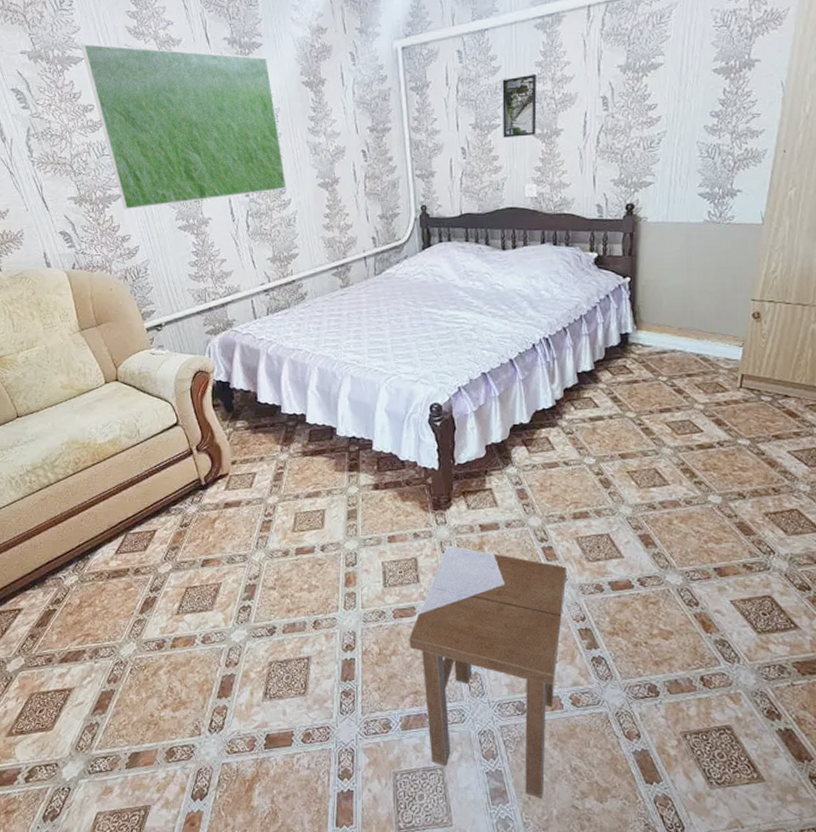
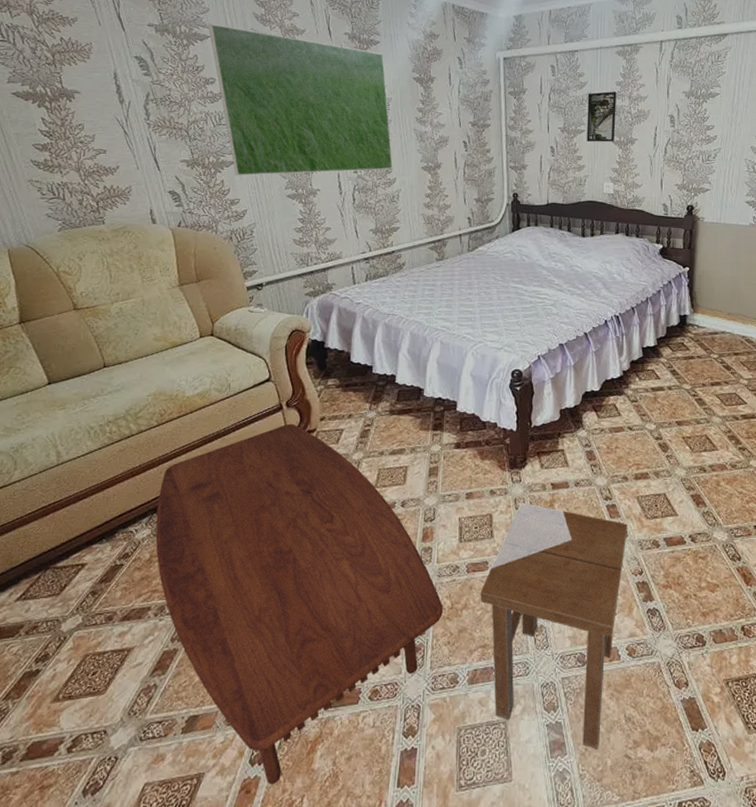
coffee table: none [81,468,371,820] -> present [155,423,443,785]

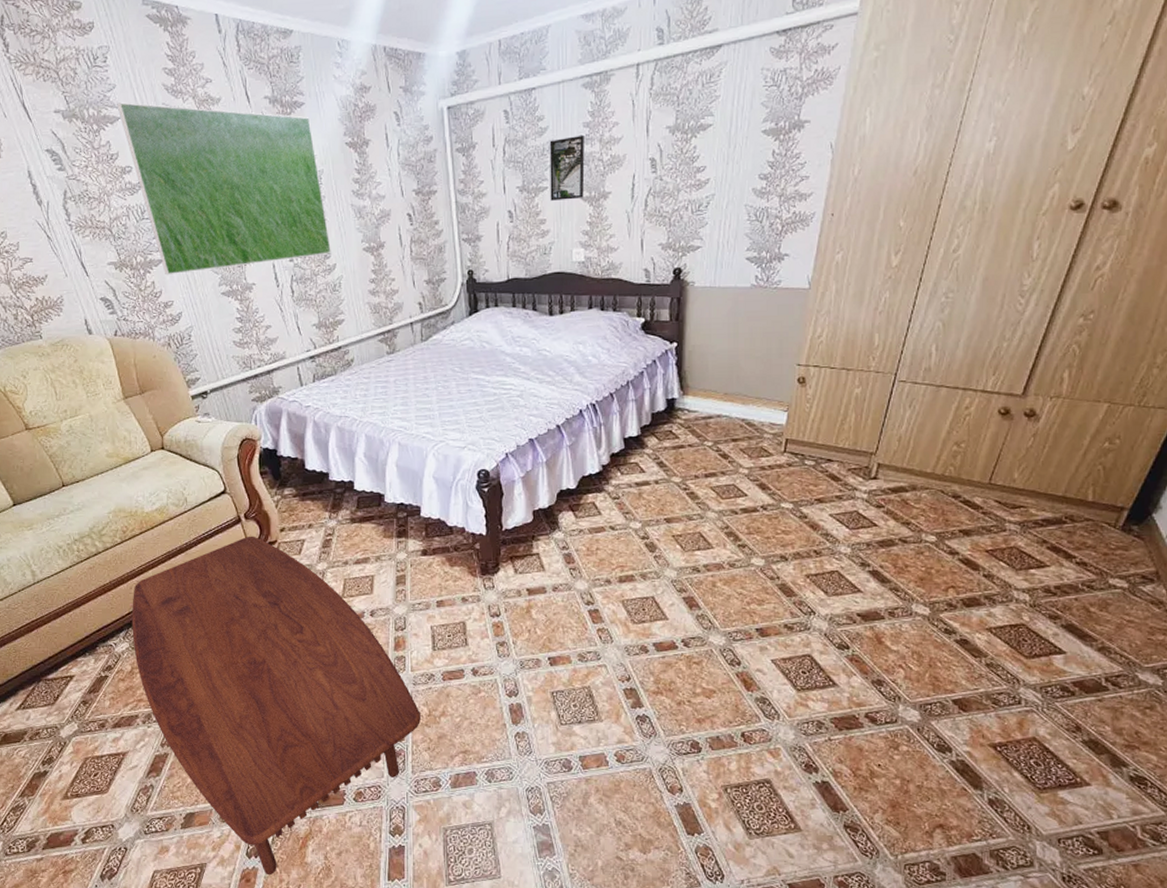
stool: present [480,502,628,749] -> none [458,609,612,851]

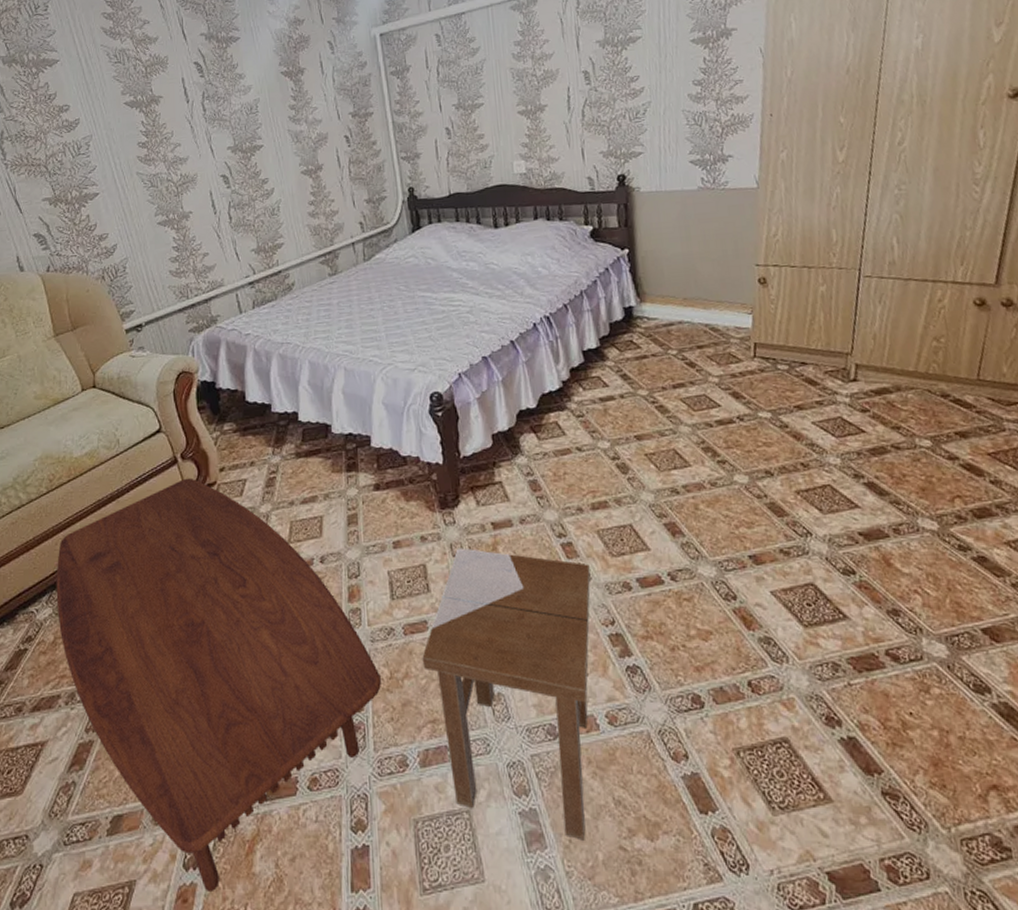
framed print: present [117,102,331,276] -> none [56,46,269,209]
stool: none [458,609,612,851] -> present [422,548,591,841]
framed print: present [549,134,585,201] -> none [482,53,520,116]

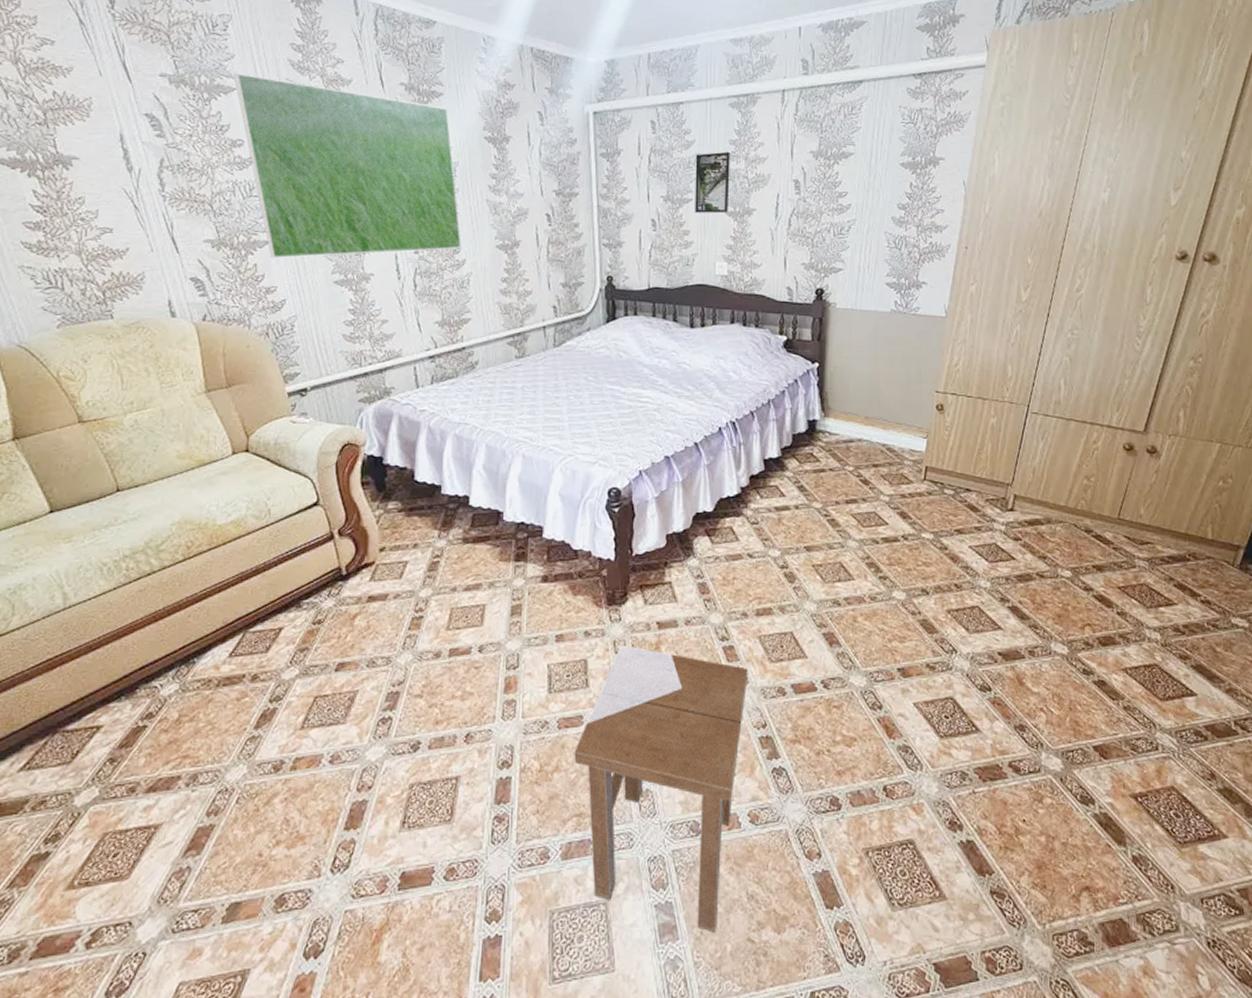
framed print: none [56,46,269,209] -> present [233,73,461,259]
coffee table: present [56,478,381,893] -> none [184,555,530,982]
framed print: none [482,53,520,116] -> present [695,151,730,214]

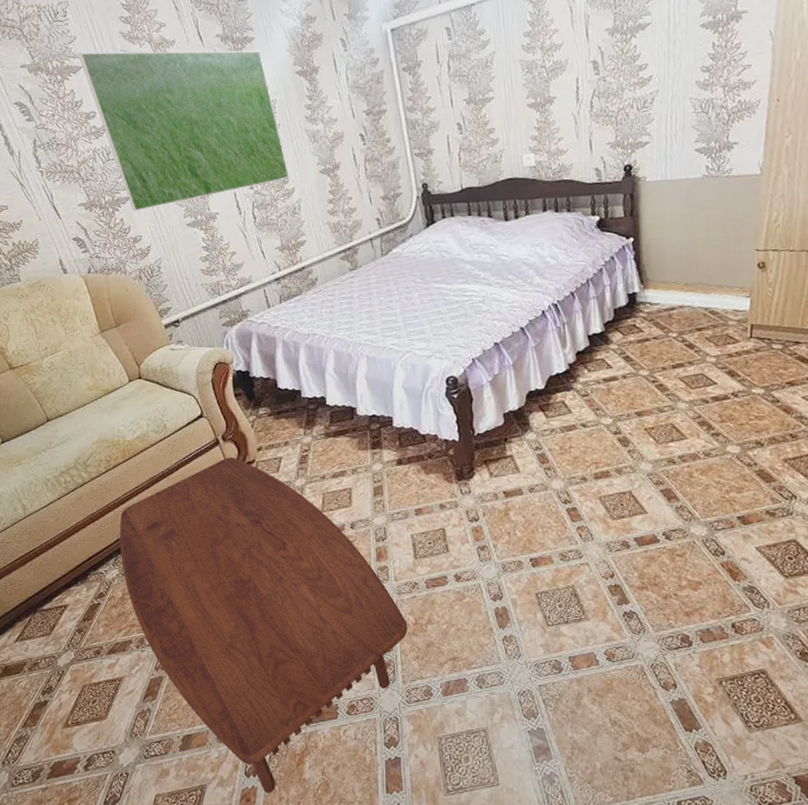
coffee table: none [184,555,530,982] -> present [119,457,408,794]
stool: present [574,645,748,933] -> none [443,514,593,753]
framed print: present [695,151,730,214] -> none [492,44,530,110]

